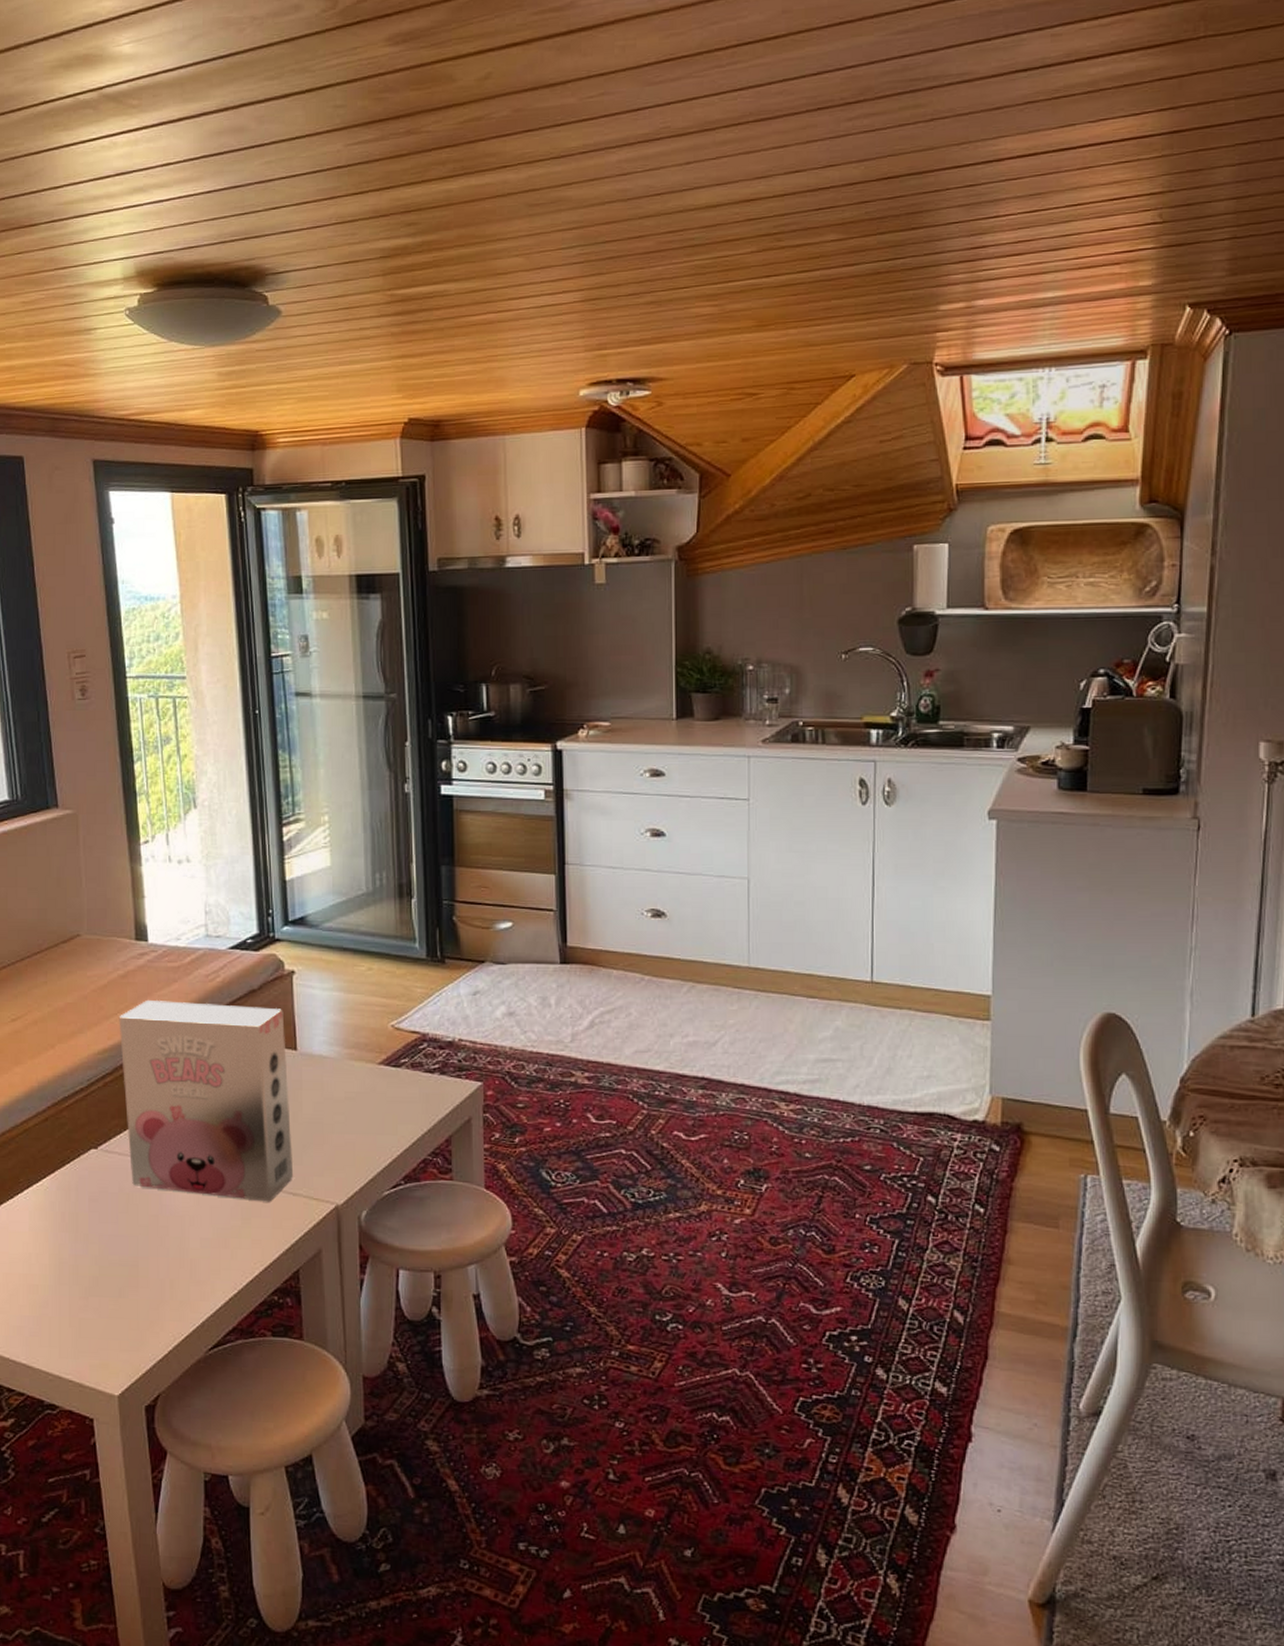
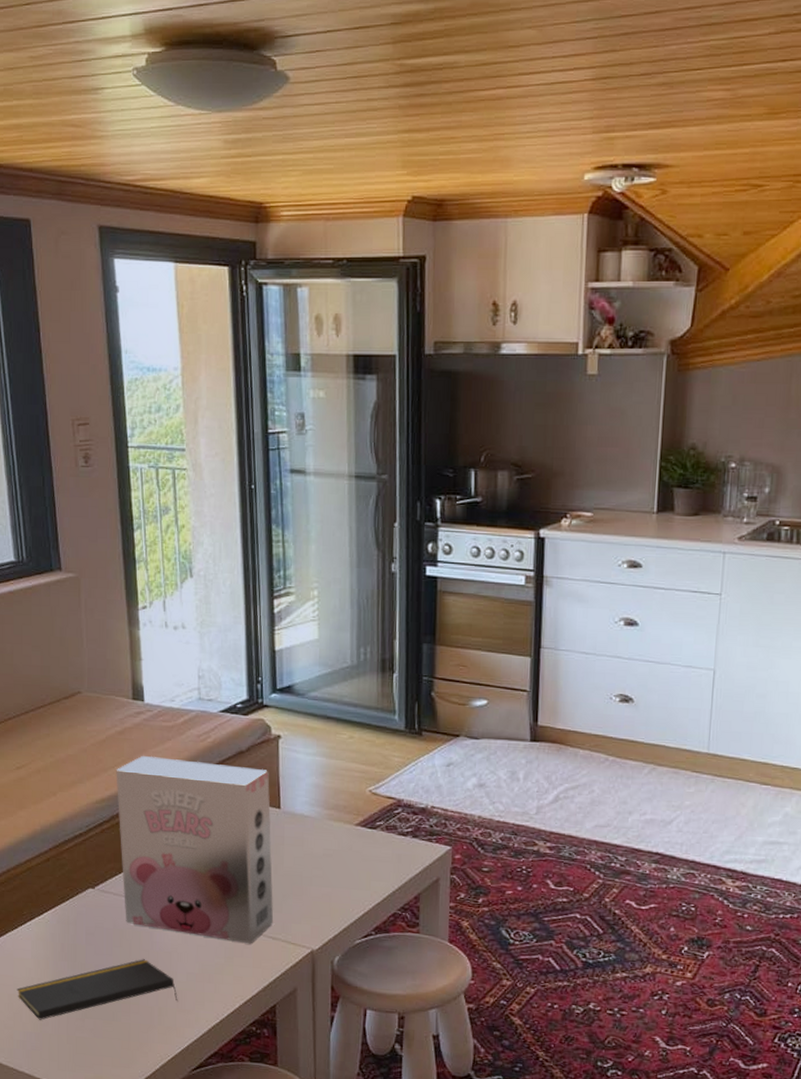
notepad: none [13,1225,191,1302] -> present [17,959,178,1020]

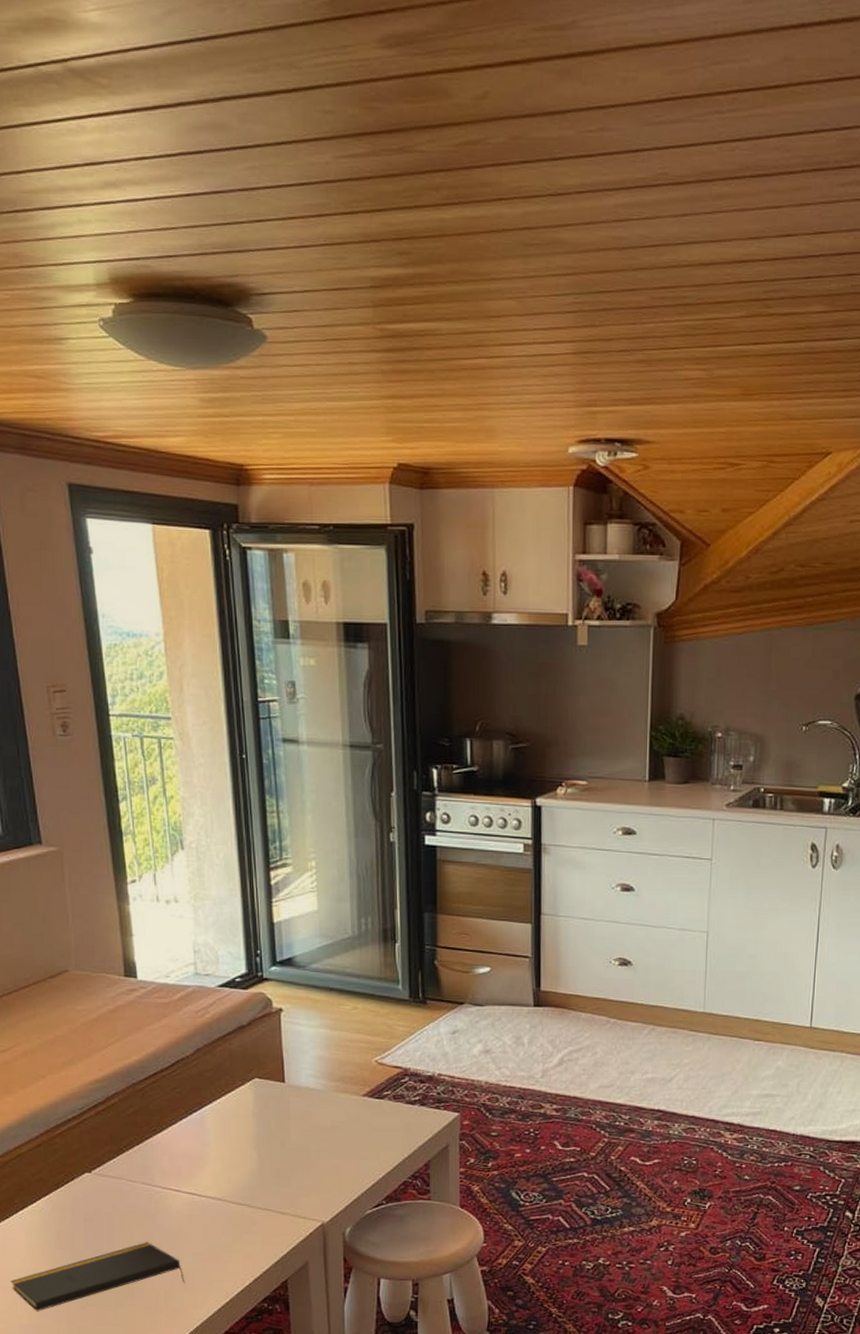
cereal box: present [116,755,274,943] -> none [109,1033,282,1219]

